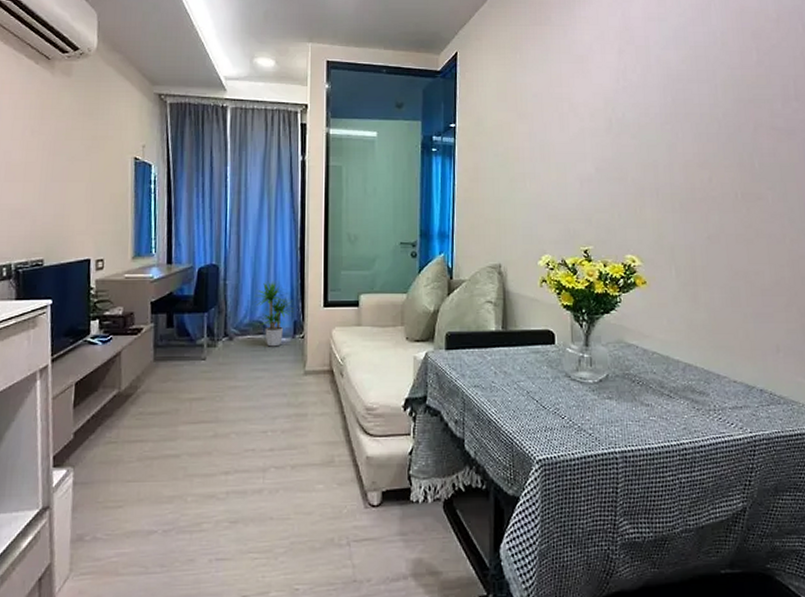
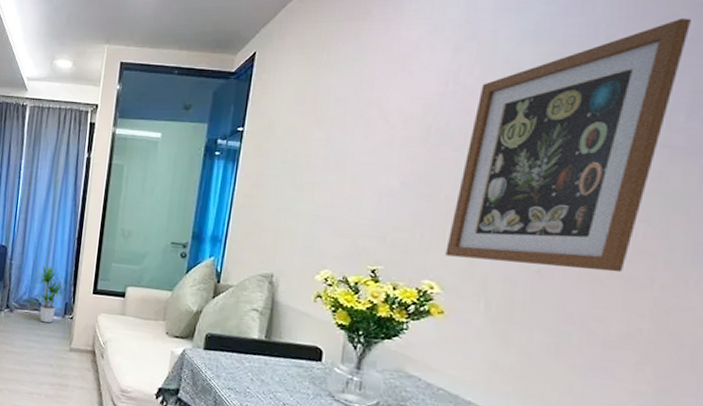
wall art: none [639,30,773,232] -> present [445,18,691,273]

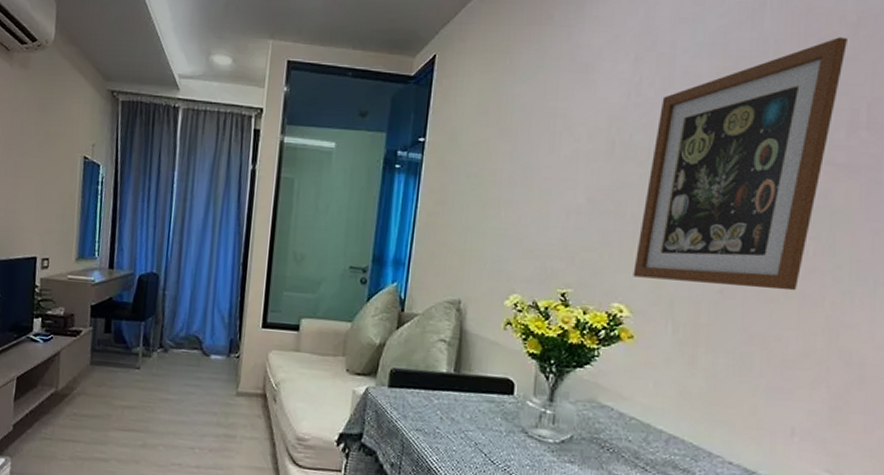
potted plant: present [34,264,67,323] -> none [192,295,232,364]

